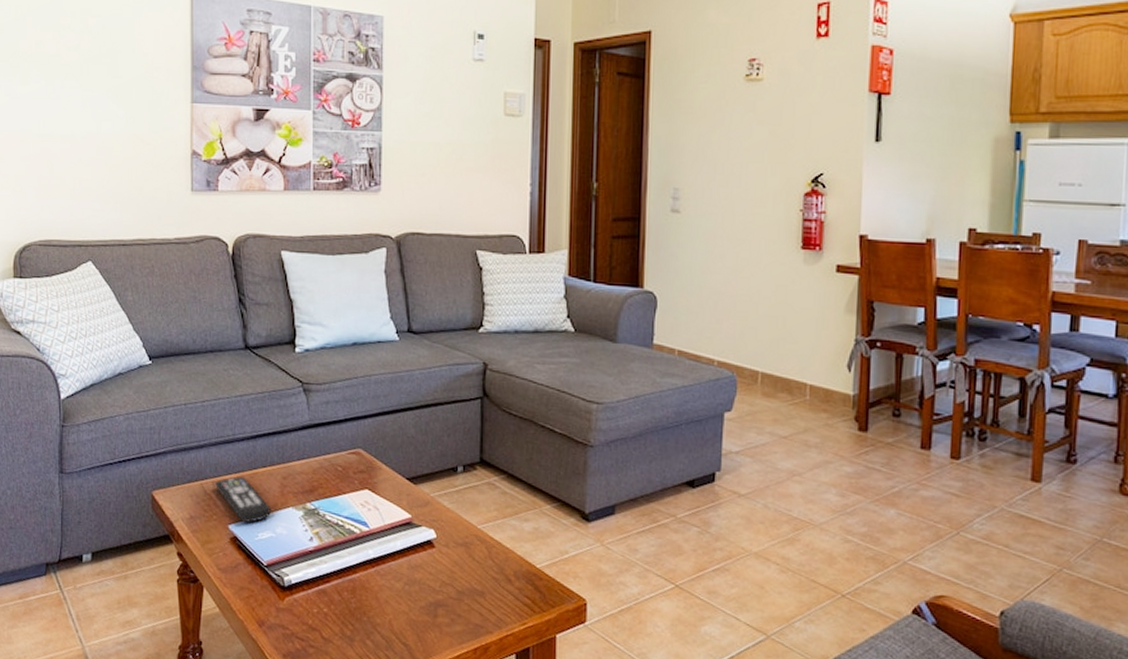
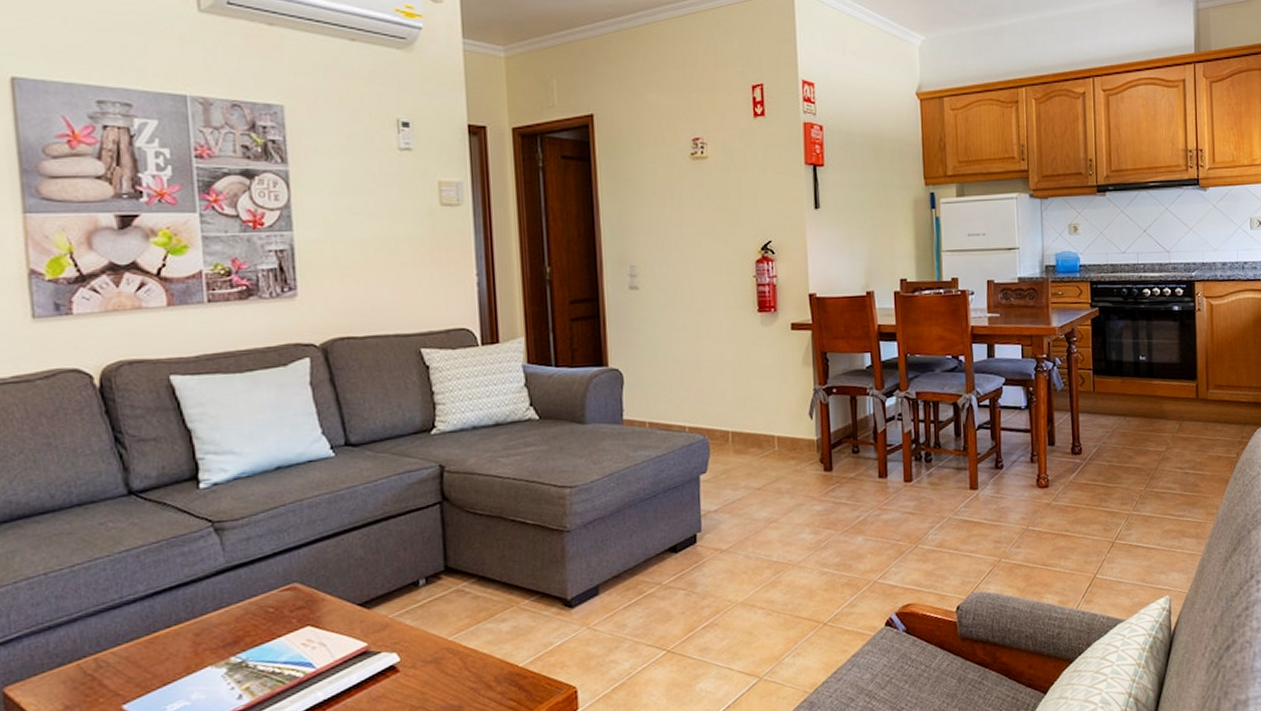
remote control: present [215,476,271,523] -> none [99,644,182,697]

